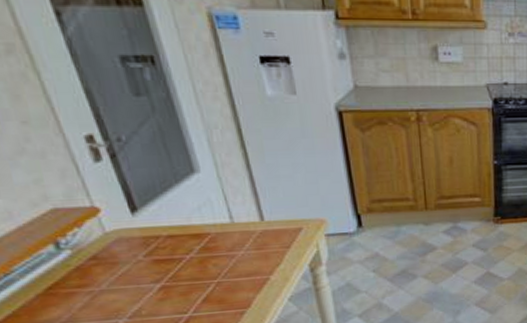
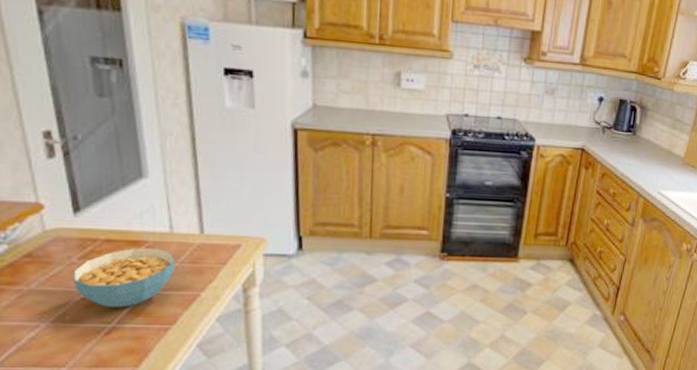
cereal bowl: none [141,238,241,299] -> present [73,247,175,307]

